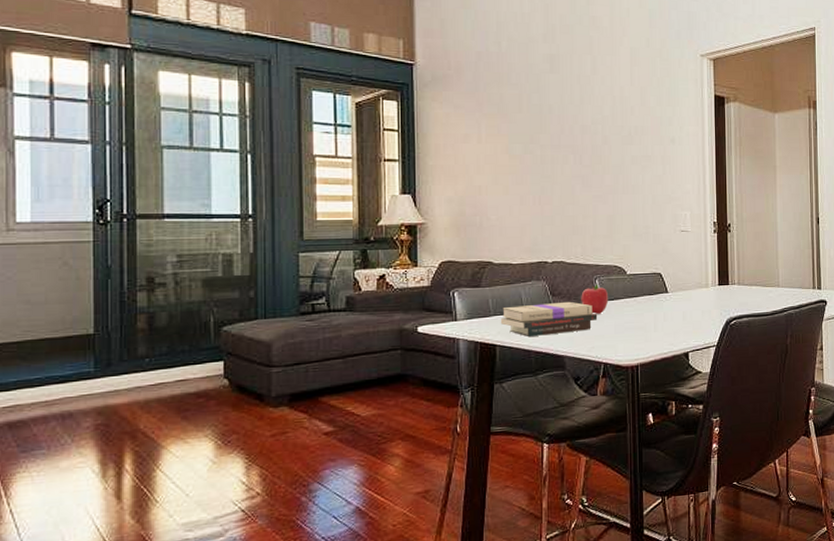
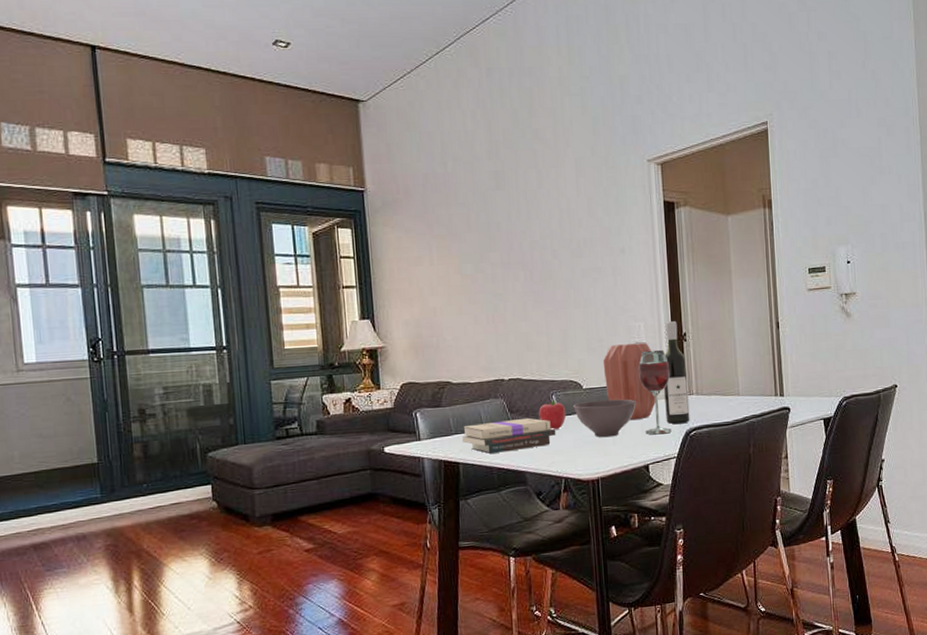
bowl: none [616,286,679,324] -> present [573,399,636,438]
vase: none [648,232,698,307] -> present [603,343,656,420]
wineglass: none [682,239,714,323] -> present [637,349,672,435]
bottle: none [707,212,731,313] -> present [664,321,690,424]

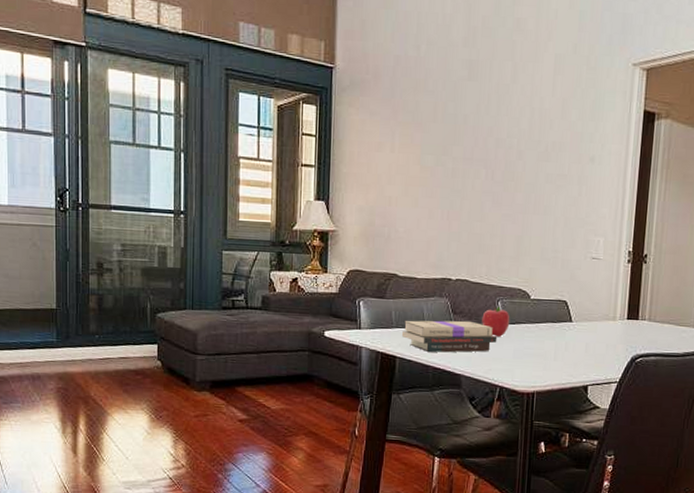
bowl: present [573,399,636,438] -> none [518,312,584,352]
vase: present [603,343,656,420] -> none [554,258,609,338]
wineglass: present [637,349,672,435] -> none [589,268,625,357]
bottle: present [664,321,690,424] -> none [612,240,643,349]

